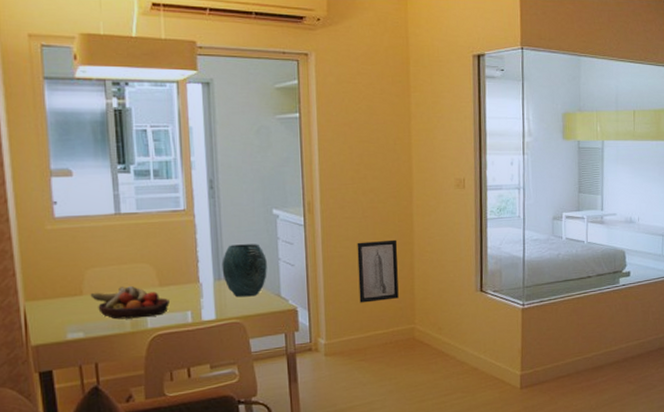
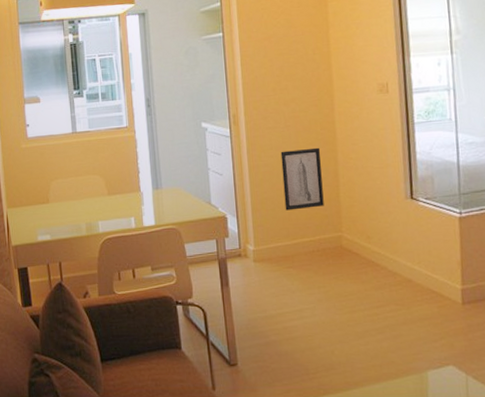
fruit bowl: present [90,285,169,320] -> none [55,194,116,224]
vase: present [222,244,267,297] -> none [159,155,199,205]

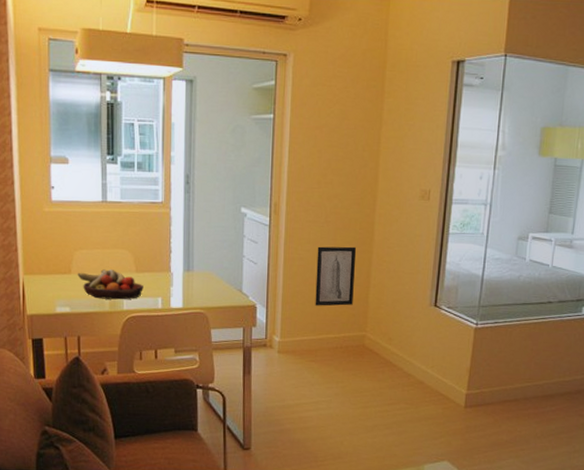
fruit bowl: none [55,194,116,224] -> present [77,269,143,300]

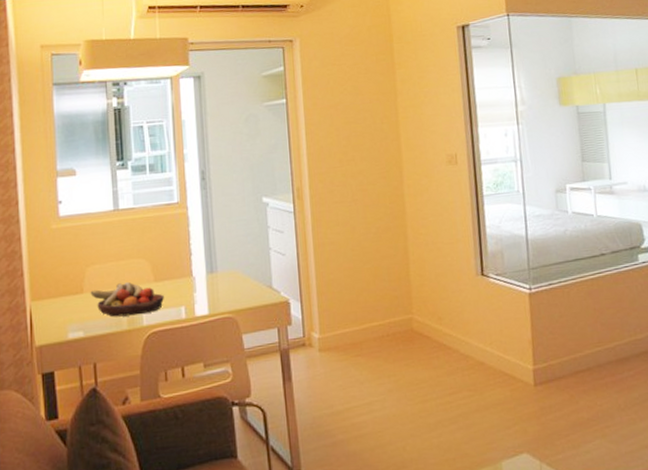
wall art: present [315,246,357,306] -> none [348,222,394,293]

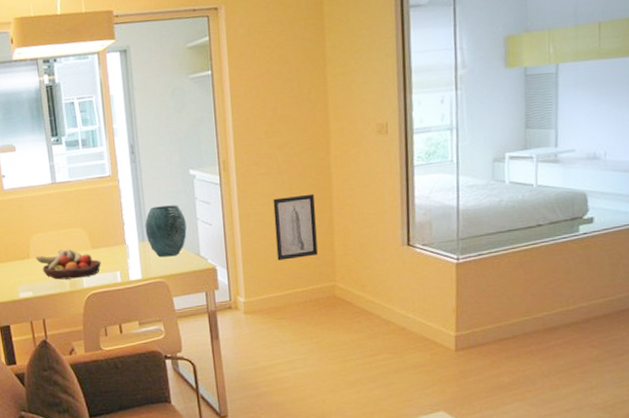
vase: none [214,234,259,290] -> present [145,205,187,257]
wall art: none [348,222,394,293] -> present [273,193,318,261]

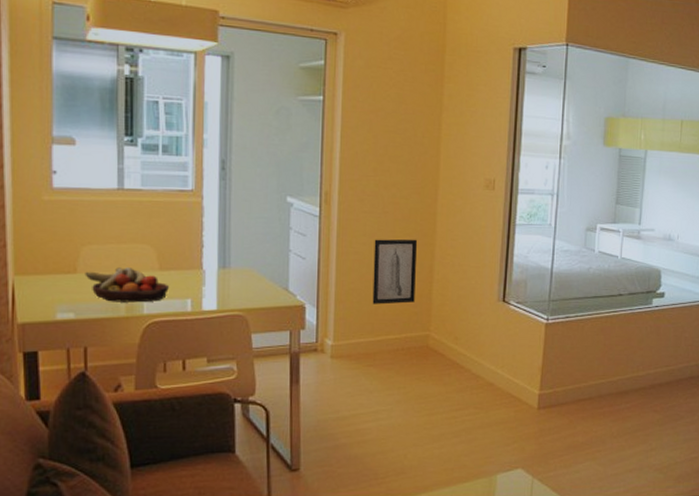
vase: present [145,205,187,257] -> none [228,231,276,289]

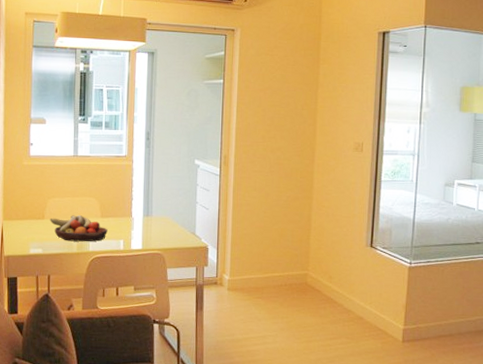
wall art: present [372,239,418,305] -> none [261,193,298,247]

